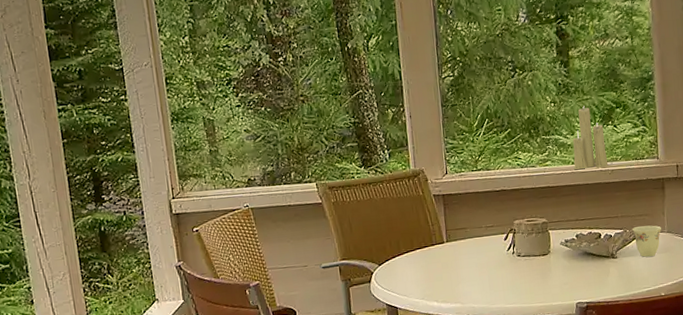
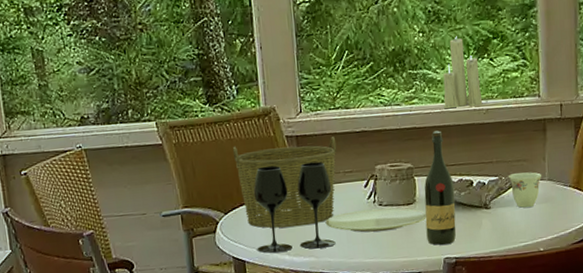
basket: none [385,195,480,278] -> present [232,137,337,228]
wine glass: none [404,217,479,301] -> present [253,161,336,254]
plate: none [469,258,560,281] -> present [325,208,426,233]
wine bottle: none [557,189,587,292] -> present [424,130,456,245]

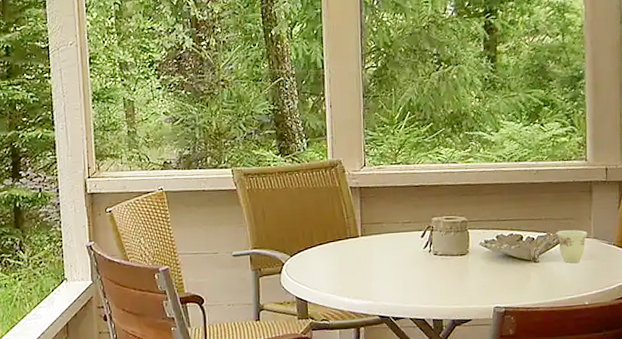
basket: present [232,137,337,228] -> none [300,189,397,272]
wine glass: present [253,161,336,254] -> none [318,212,393,295]
plate: present [325,208,426,233] -> none [383,257,478,280]
wine bottle: present [424,130,456,245] -> none [477,188,506,295]
candle: present [443,36,483,109] -> none [496,102,534,169]

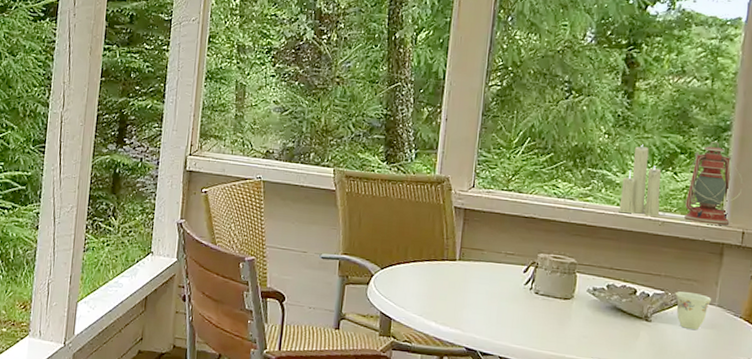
candle: none [496,102,534,169] -> present [617,144,661,217]
lantern: none [552,91,601,167] -> present [683,142,743,226]

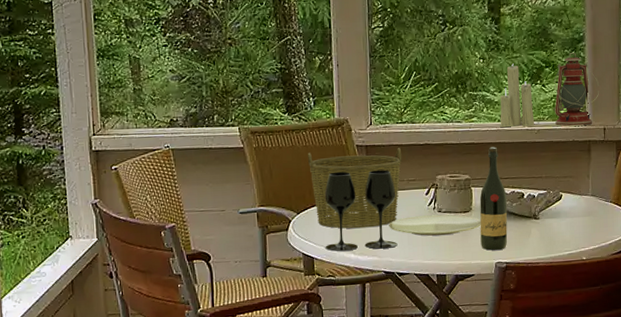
basket: none [400,206,503,298] -> present [307,148,402,229]
wine glass: none [405,231,491,324] -> present [324,170,398,252]
plate: none [477,293,582,321] -> present [389,214,481,236]
wine bottle: none [578,232,617,348] -> present [479,147,508,251]
teacup: present [675,291,712,330] -> none [555,187,586,220]

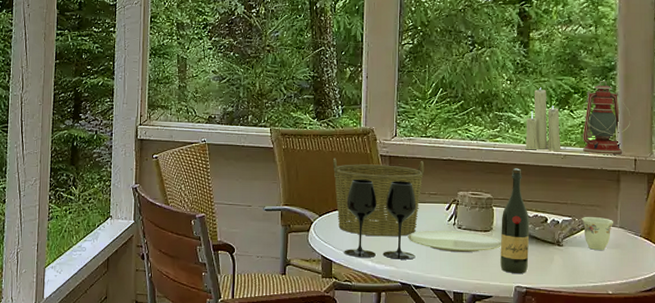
teacup: none [555,187,586,220] -> present [581,217,614,251]

